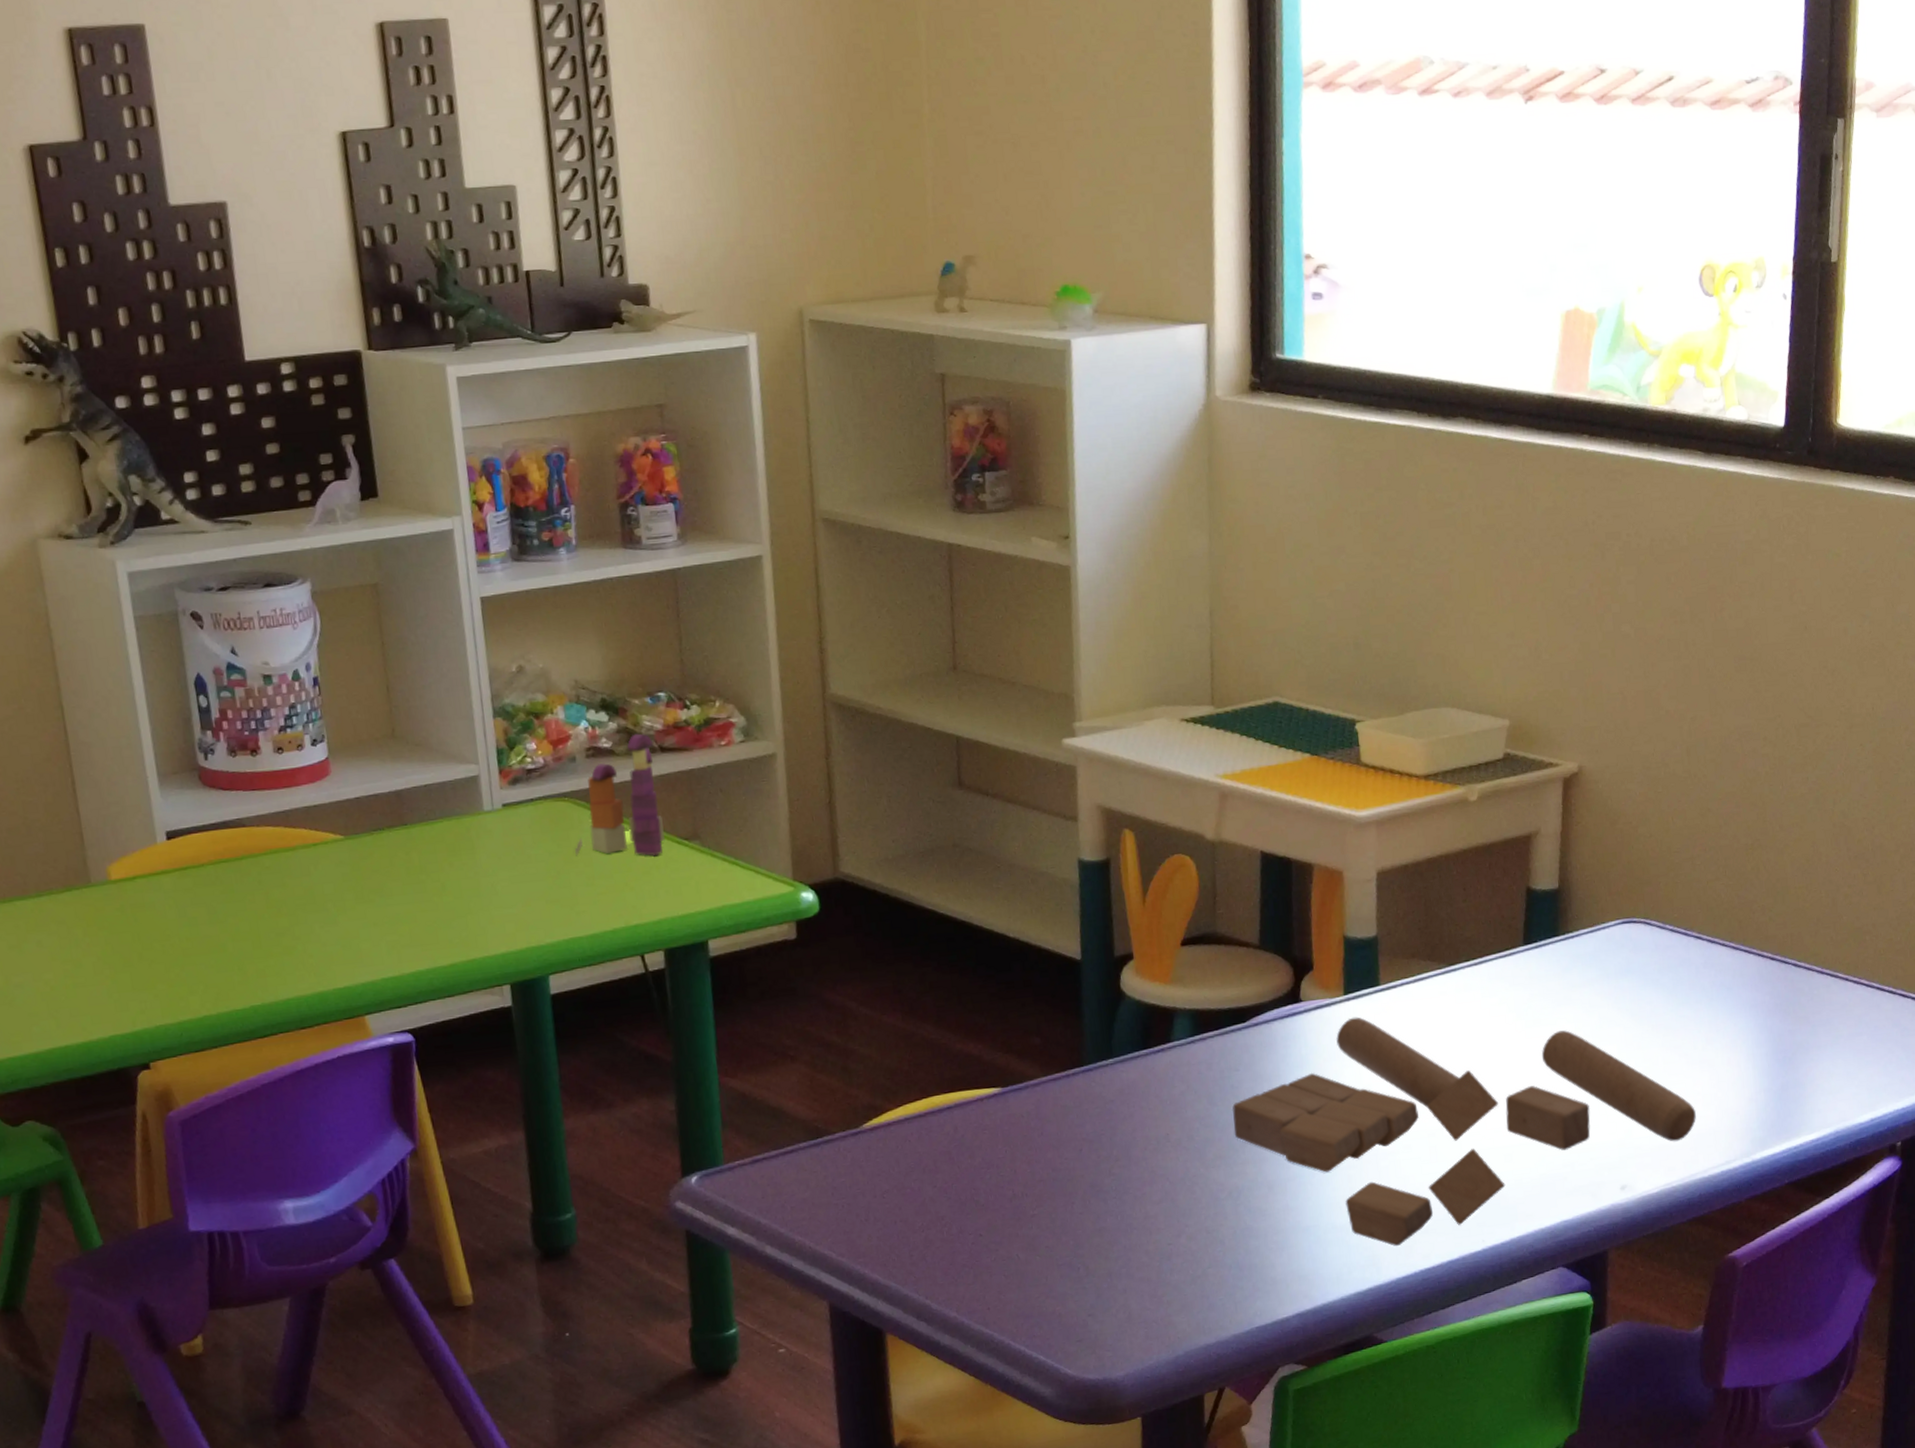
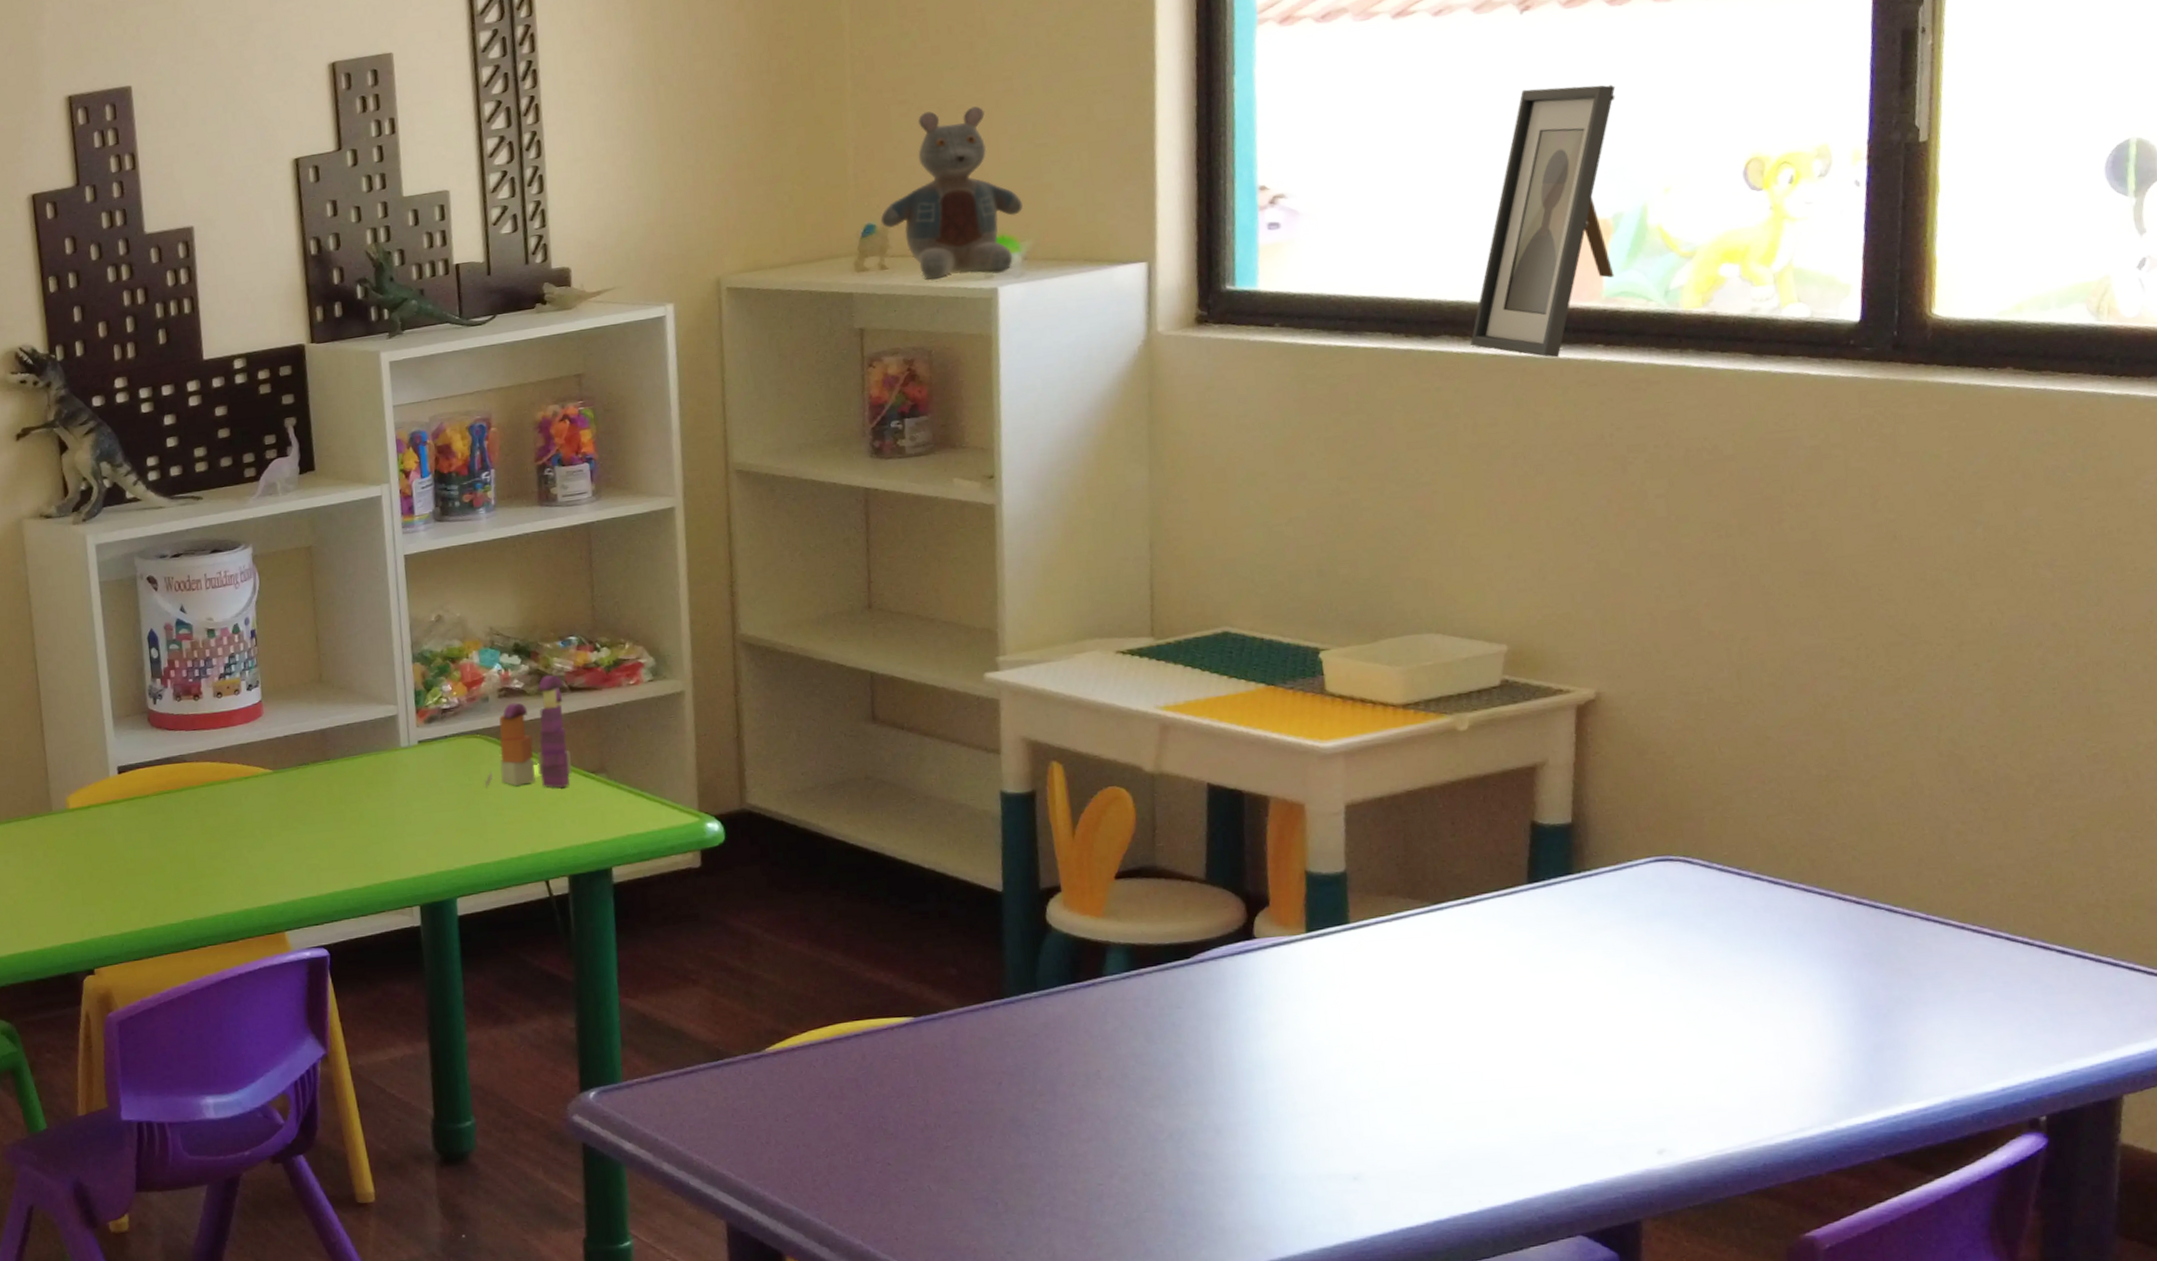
stuffed animal: none [959,145,1093,327] -> present [880,106,1023,280]
toy blocks: present [1232,1016,1697,1247] -> none [1174,955,1758,1202]
picture frame: none [1482,179,1601,445] -> present [1470,84,1616,358]

